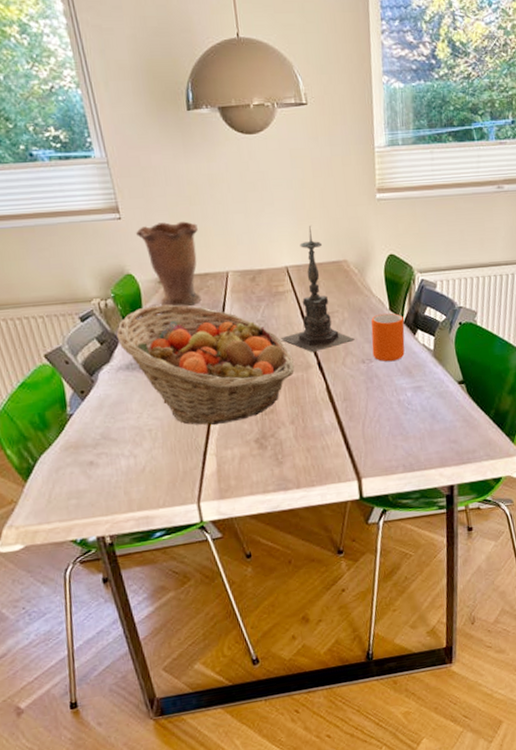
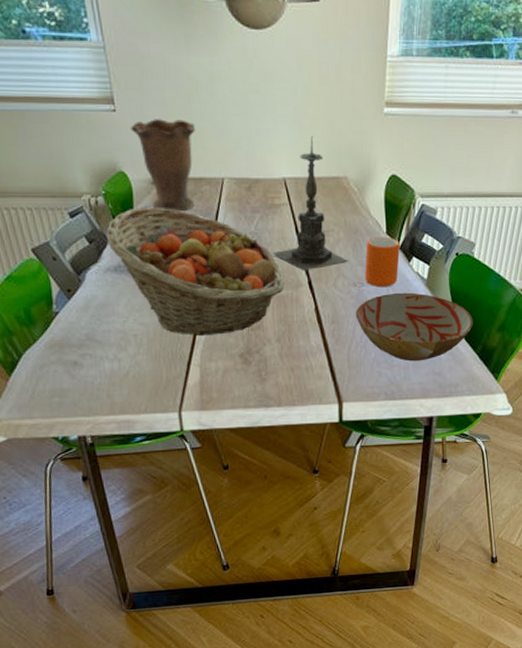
bowl: none [366,364,484,432] -> present [355,292,473,362]

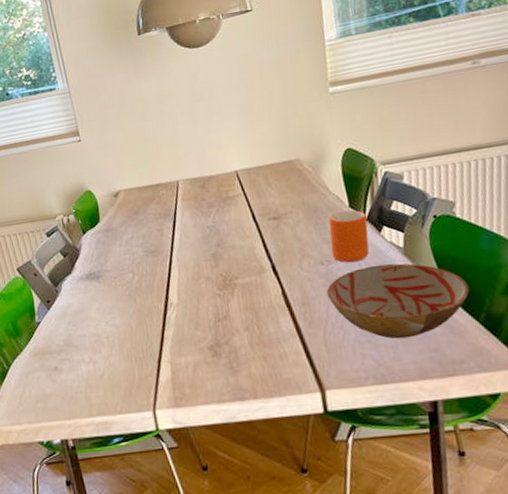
fruit basket: present [106,208,284,337] -> none [77,215,248,333]
vase: present [129,119,195,212] -> none [93,136,154,219]
candle holder: present [273,137,348,271] -> none [232,128,311,257]

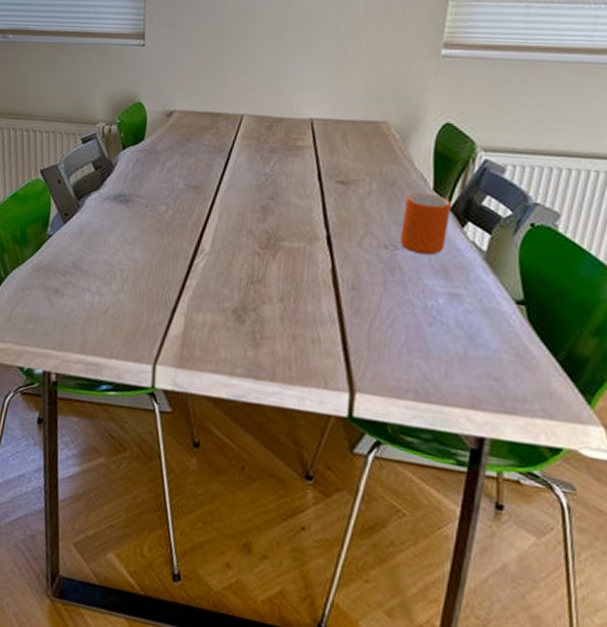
bowl: present [326,263,470,339] -> none [383,263,553,358]

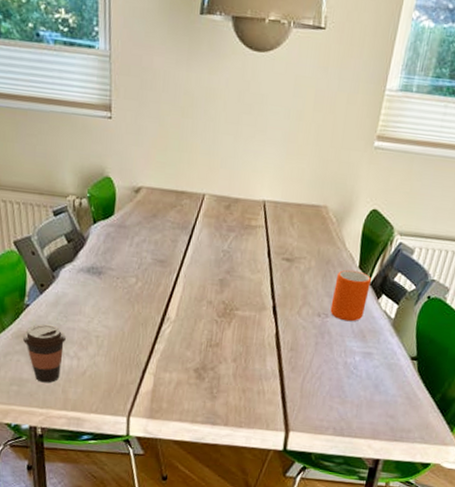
coffee cup: none [42,255,88,322] -> present [22,324,66,383]

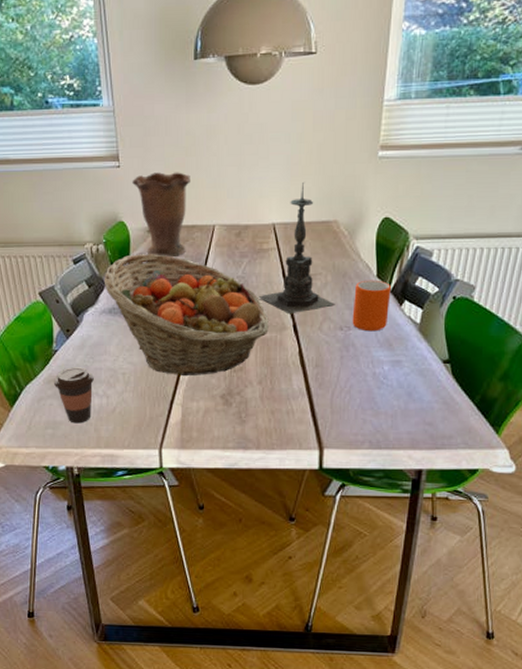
fruit basket: none [84,213,249,347] -> present [103,254,269,377]
vase: none [122,129,185,222] -> present [131,172,190,258]
candle holder: none [242,162,316,295] -> present [258,183,335,315]

